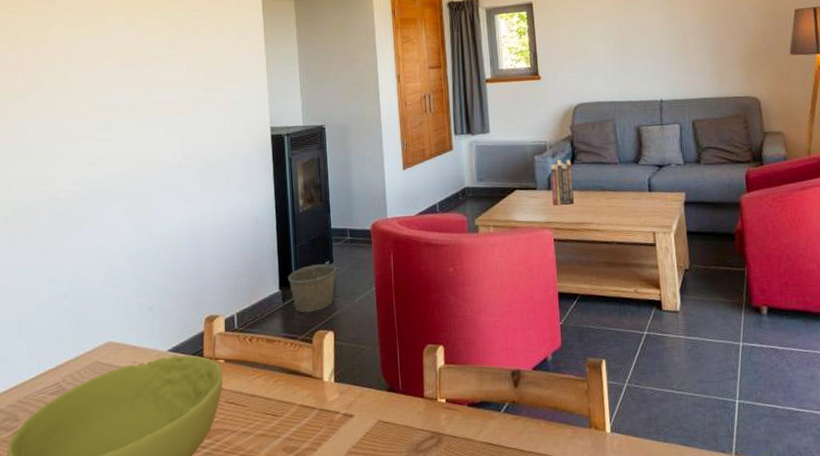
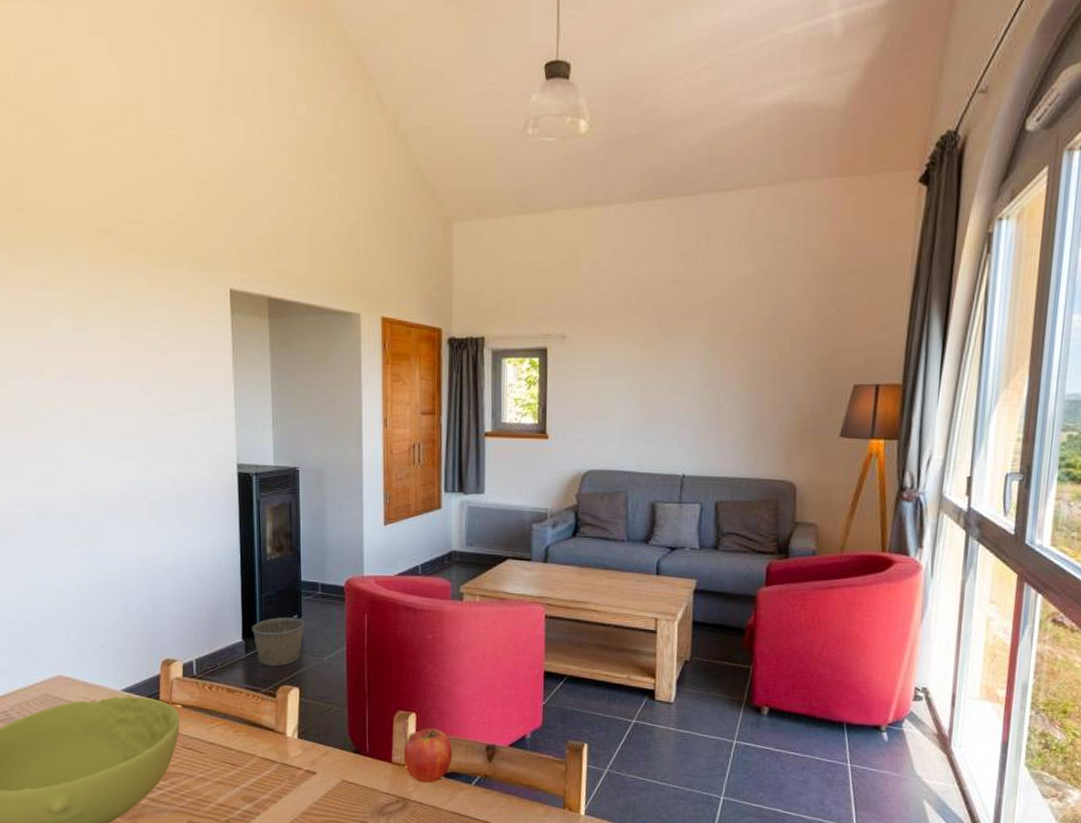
fruit: none [434,358,481,415] -> present [403,727,452,783]
books: present [550,159,575,205] -> none [547,531,574,580]

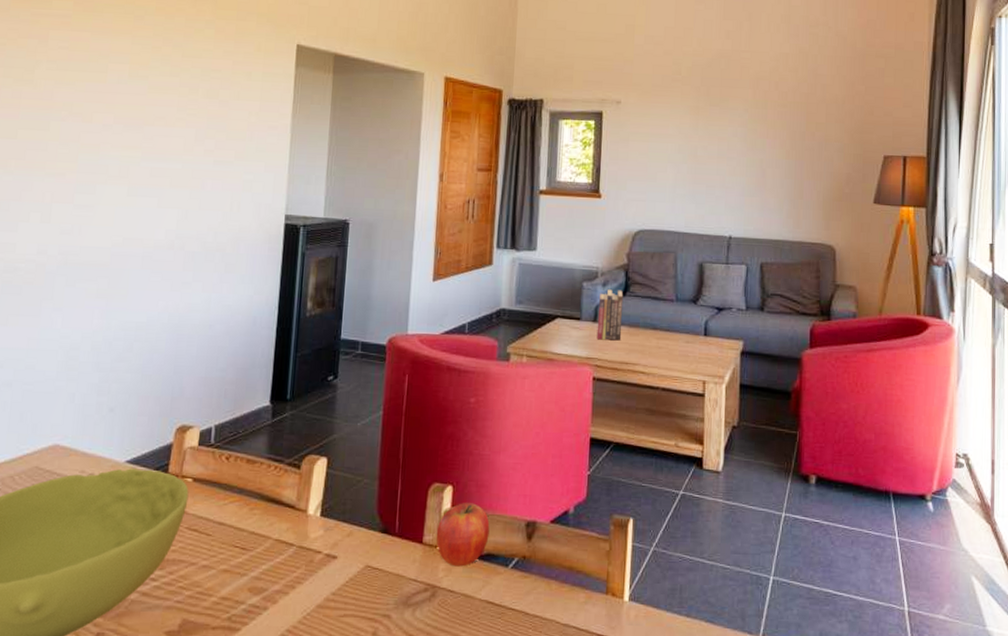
basket: present [252,617,306,667] -> none [282,378,341,434]
books: none [547,531,574,580] -> present [596,289,624,341]

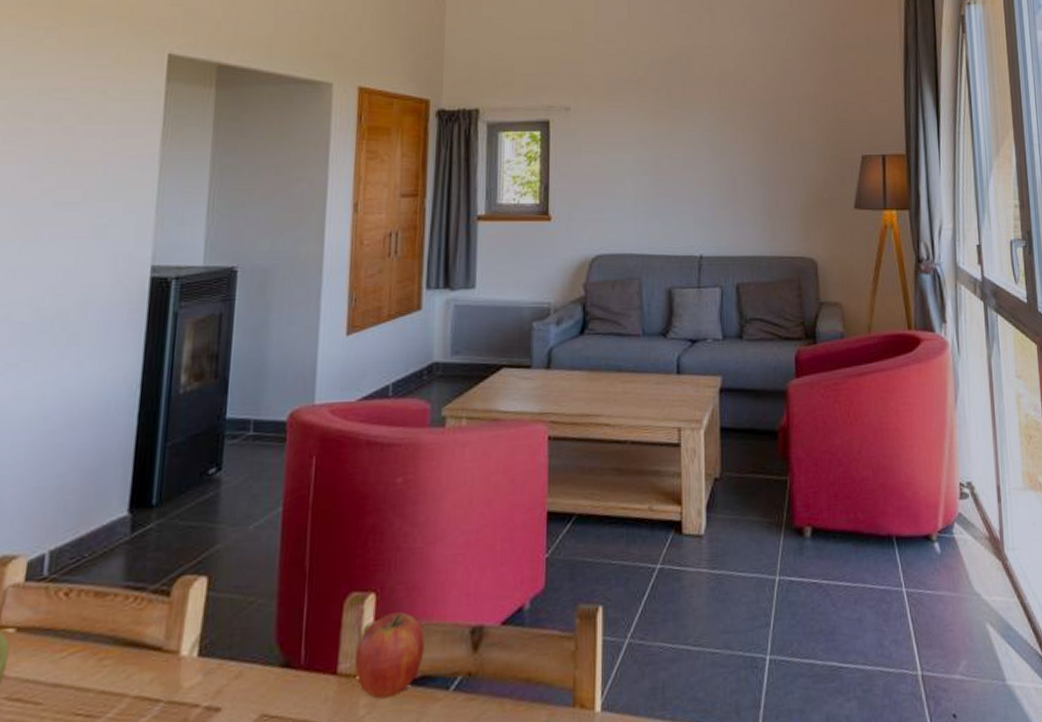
books: present [596,289,624,341] -> none [551,328,582,390]

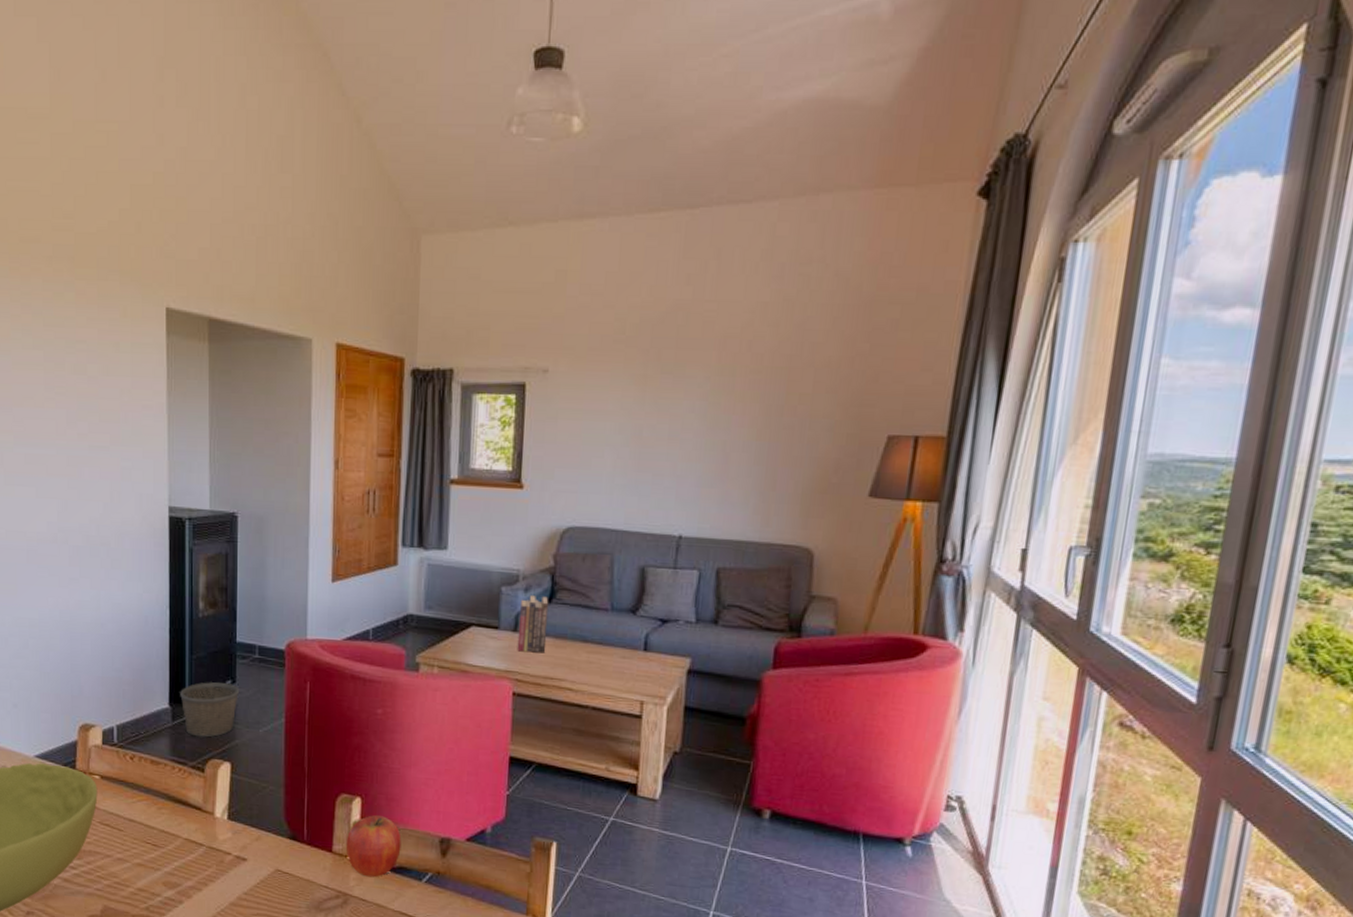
basket: none [145,472,227,549] -> present [180,682,240,738]
books: none [551,328,582,390] -> present [517,595,549,653]

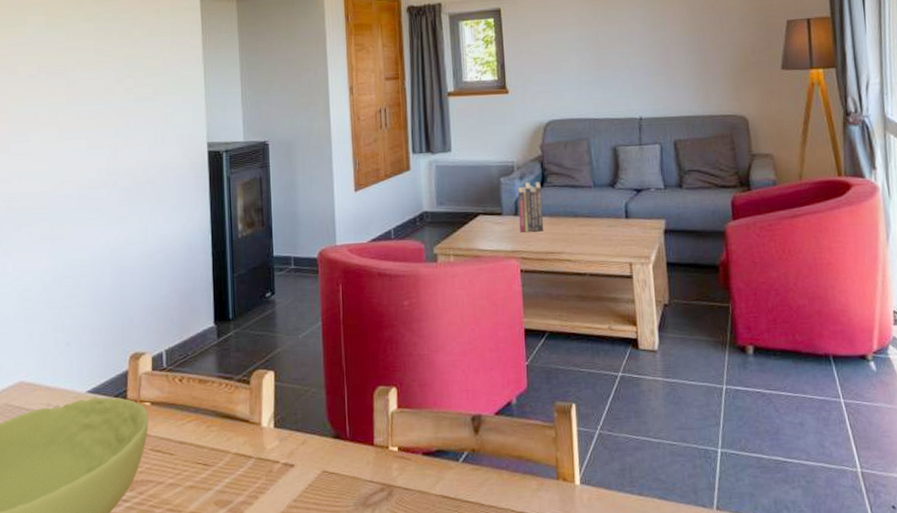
basket: present [180,682,240,738] -> none [224,296,279,351]
fruit: present [346,814,401,878] -> none [386,401,437,465]

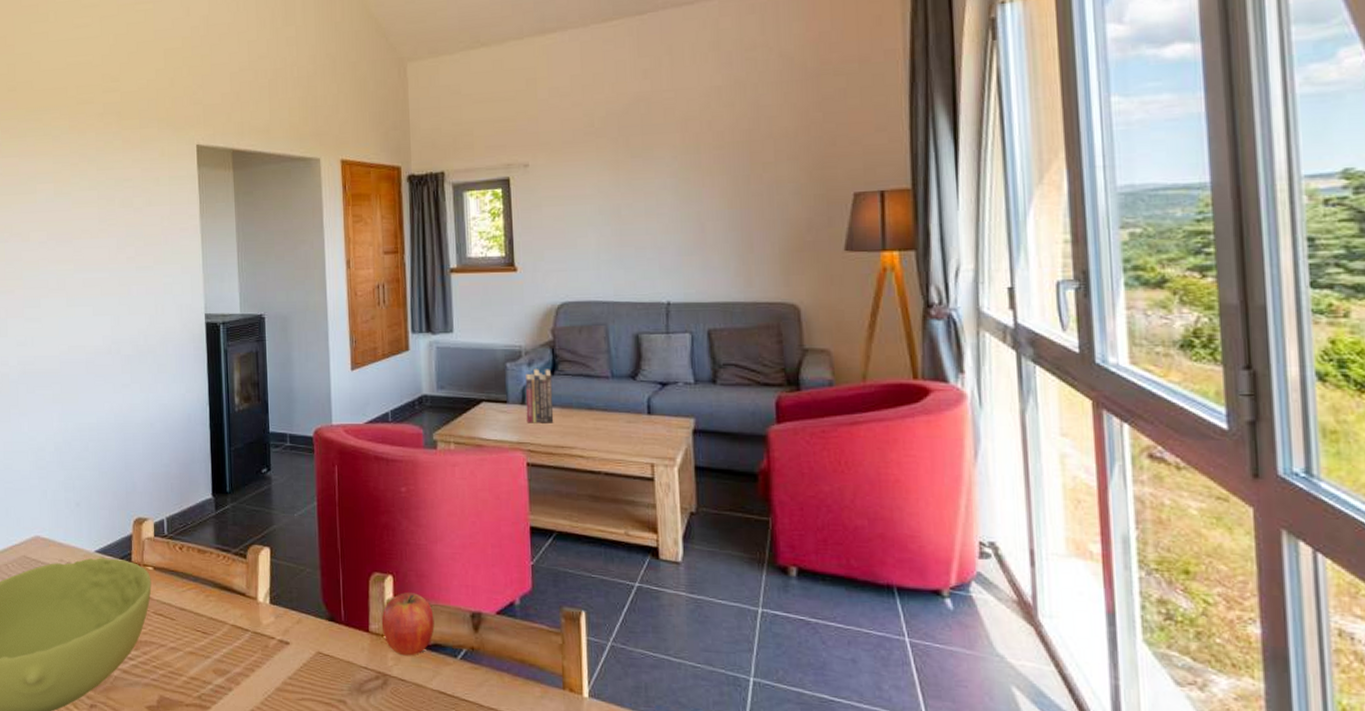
fruit: none [386,401,437,465] -> present [381,591,435,656]

